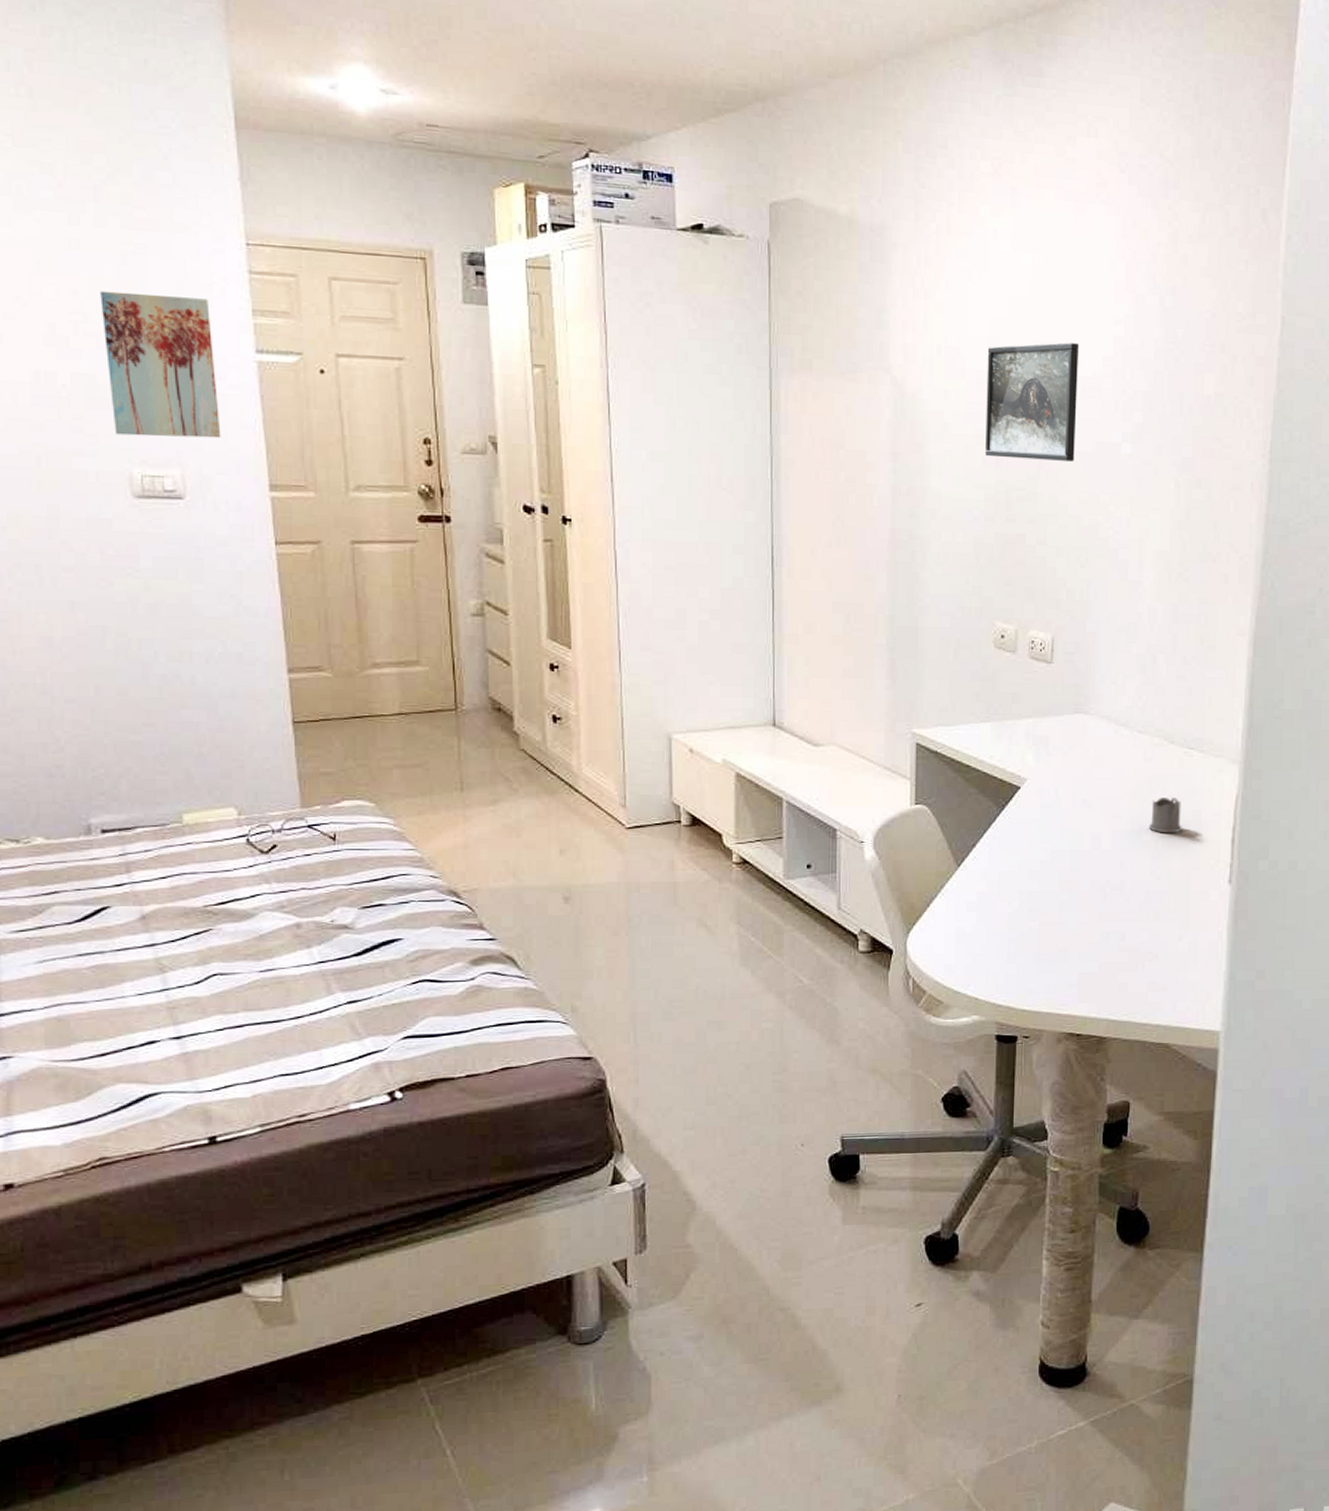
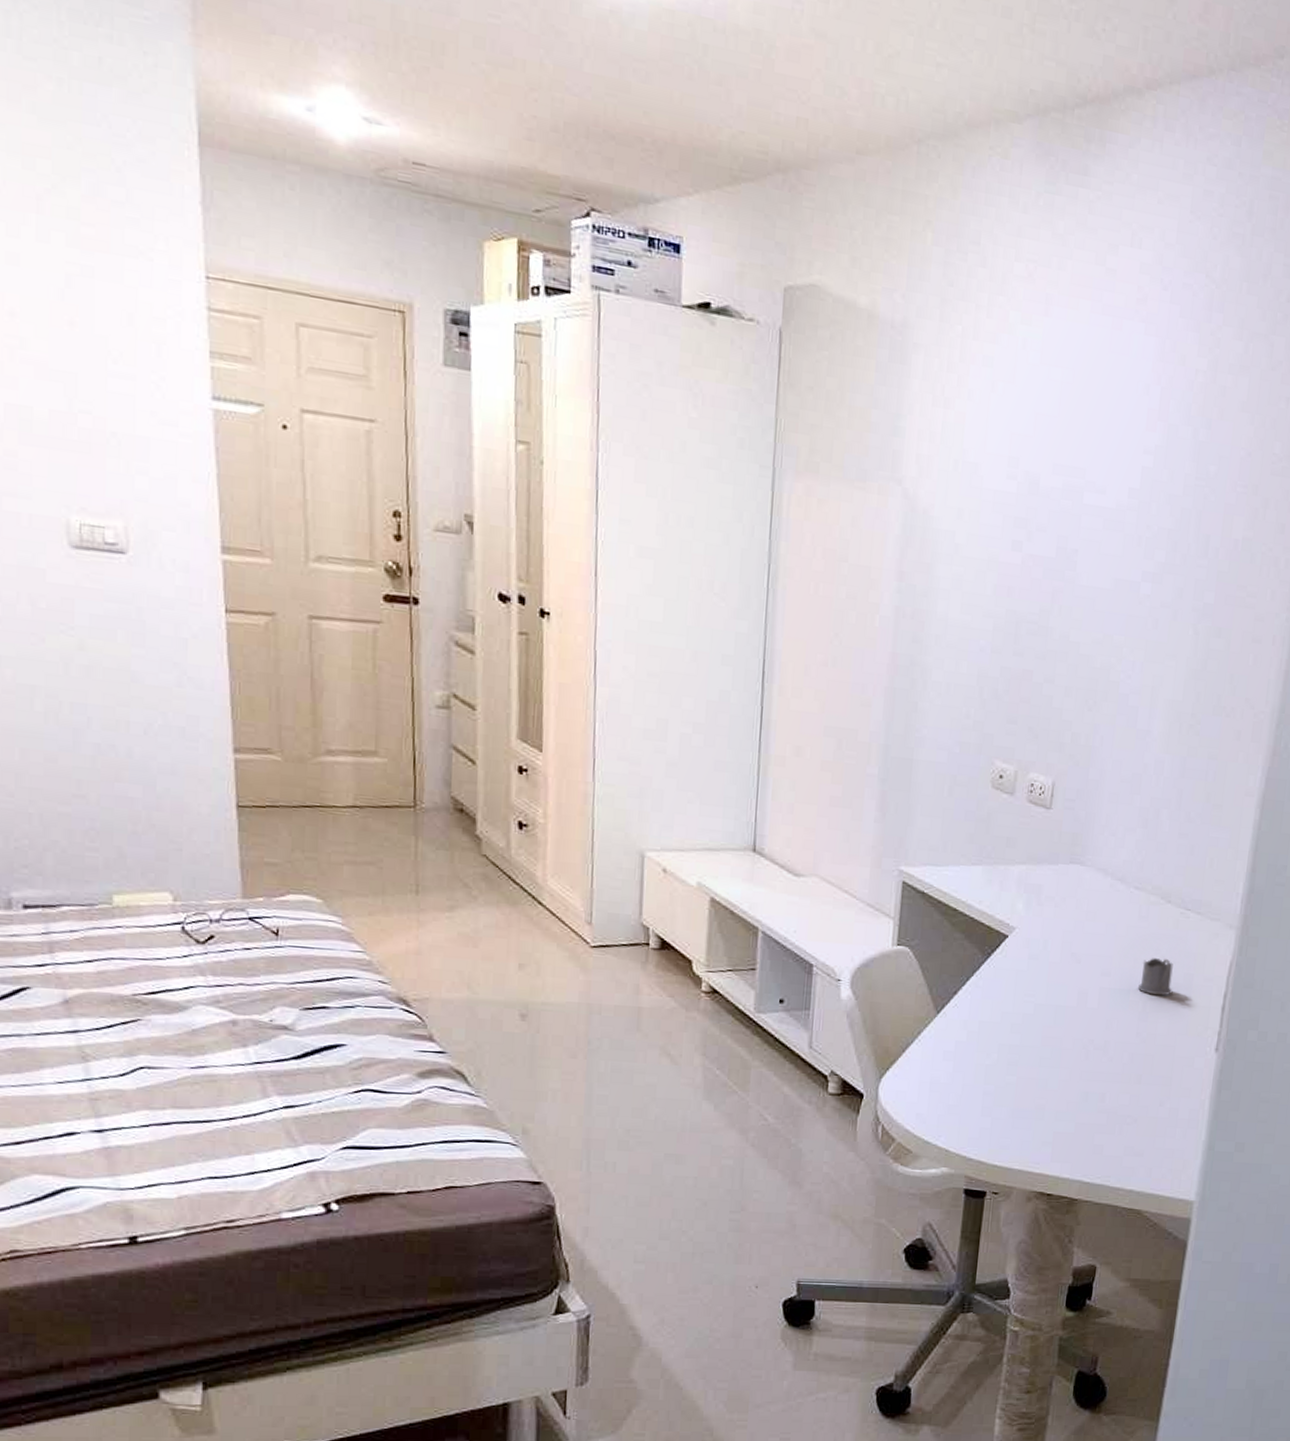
wall art: present [100,290,221,439] -> none [40,314,170,491]
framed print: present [985,342,1080,461] -> none [997,466,1105,597]

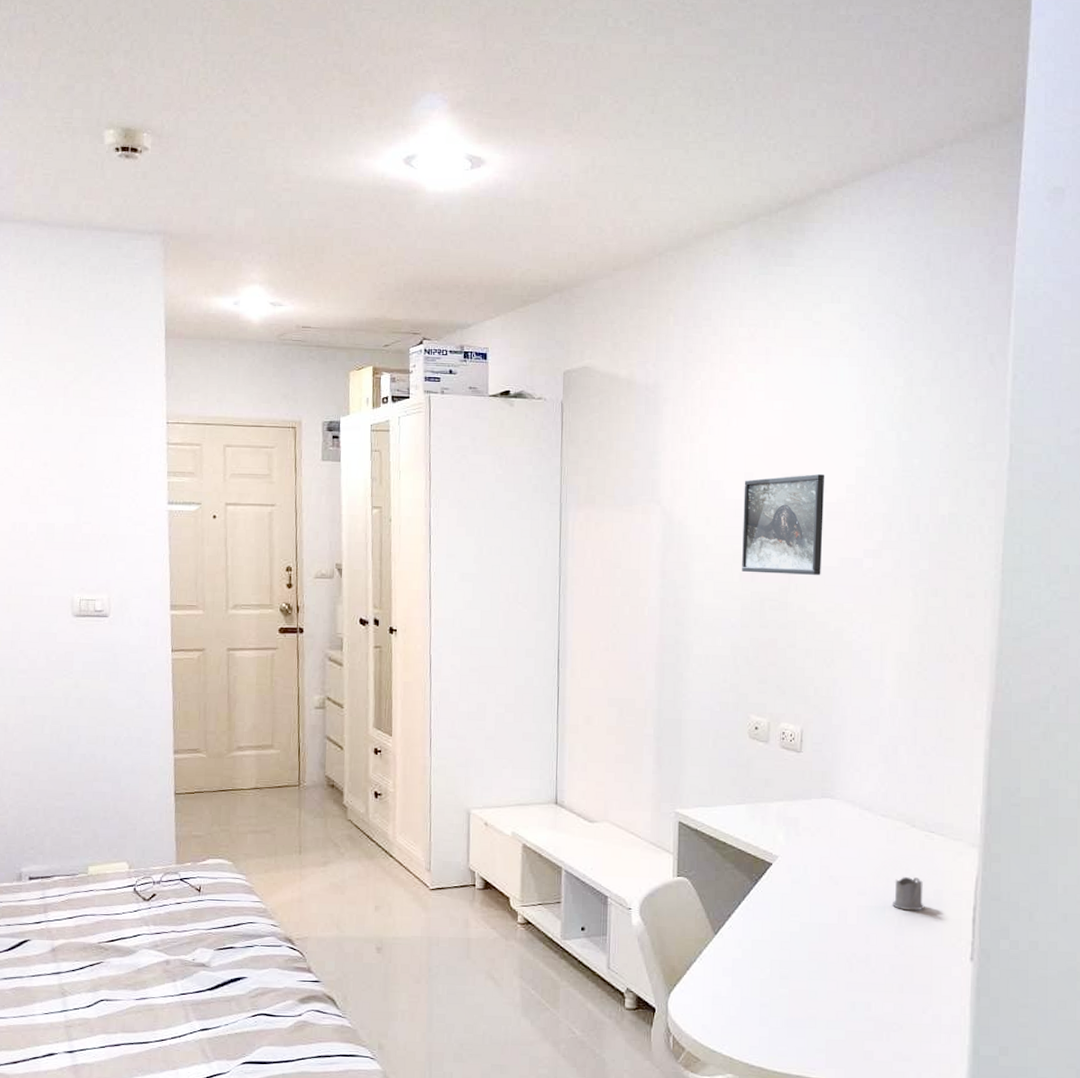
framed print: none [997,466,1105,597] -> present [742,474,825,575]

